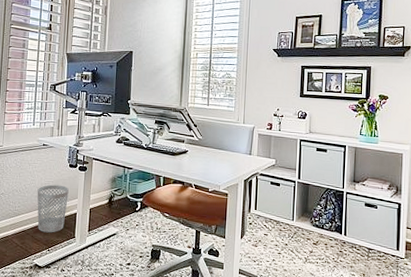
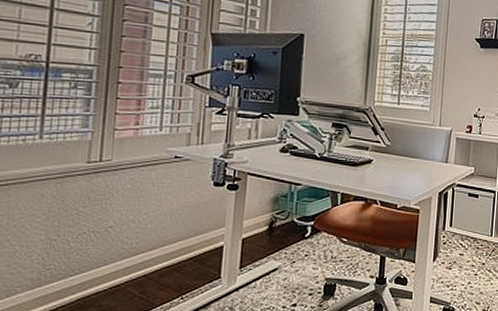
wastebasket: present [37,184,69,233] -> none [165,210,212,275]

